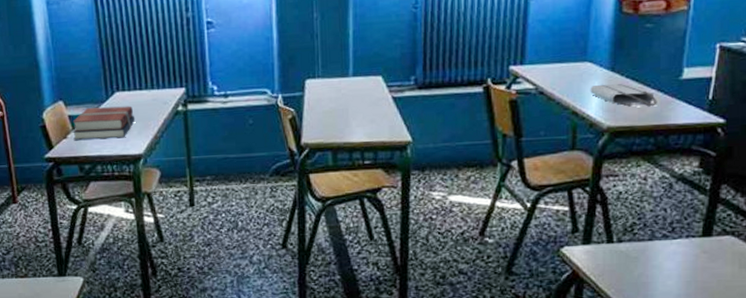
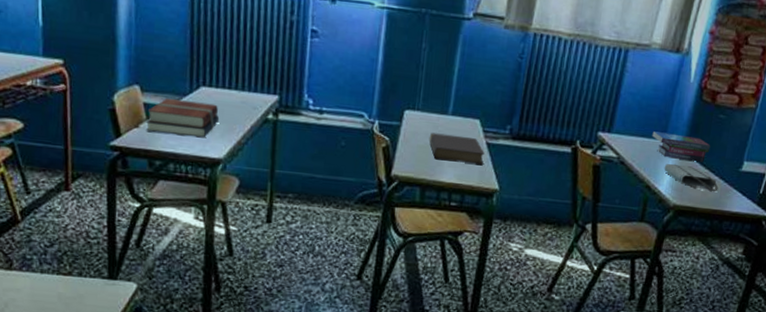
book: none [333,94,392,122] -> present [428,132,485,165]
books: none [570,52,641,79] -> present [652,131,711,163]

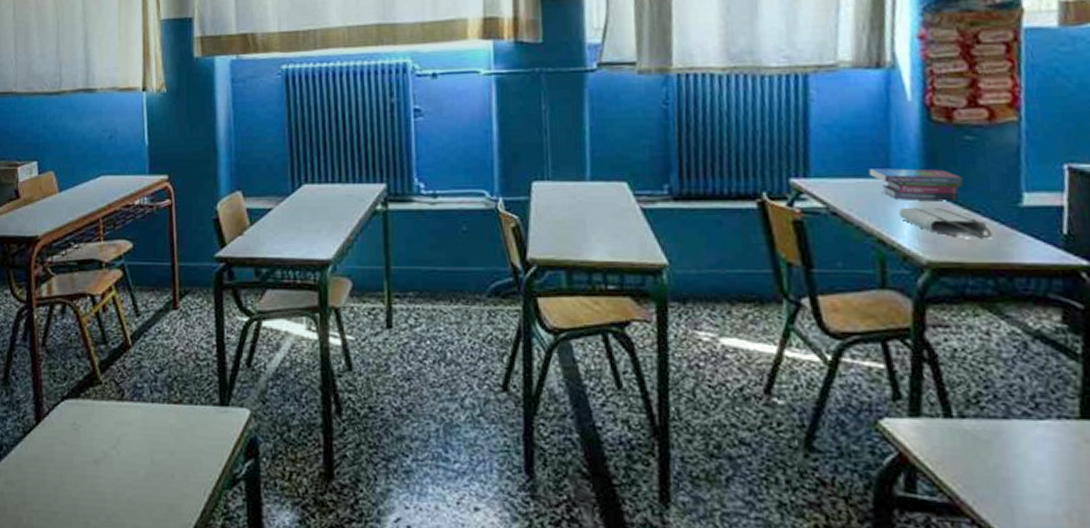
books: present [145,99,220,138] -> none [249,201,325,239]
book: present [428,132,485,165] -> none [566,203,641,235]

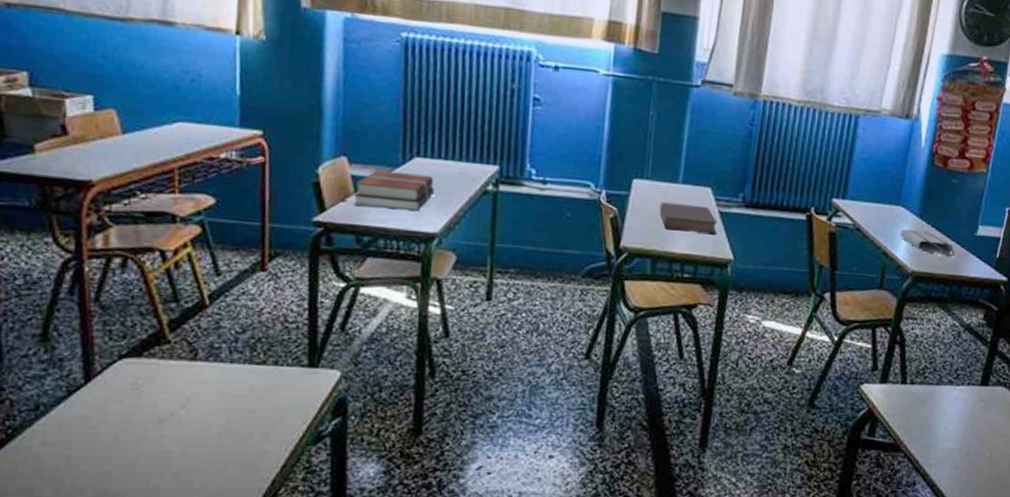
books: none [249,201,325,239] -> present [353,170,435,212]
book: none [566,203,641,235] -> present [659,202,717,234]
books: present [868,168,964,202] -> none [886,197,945,228]

